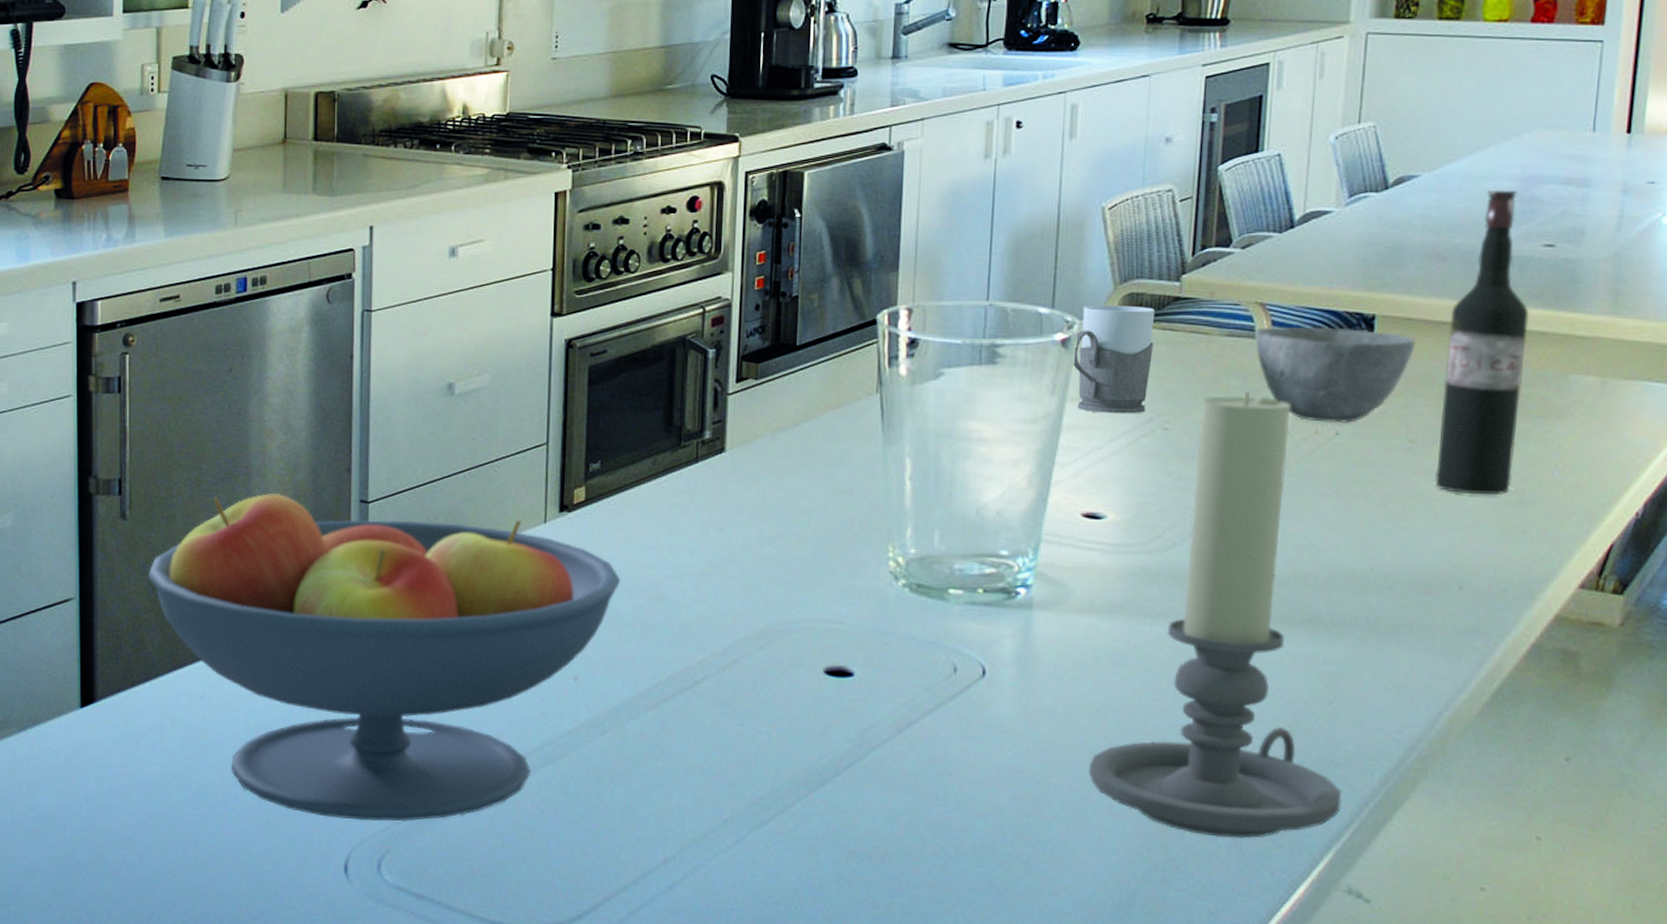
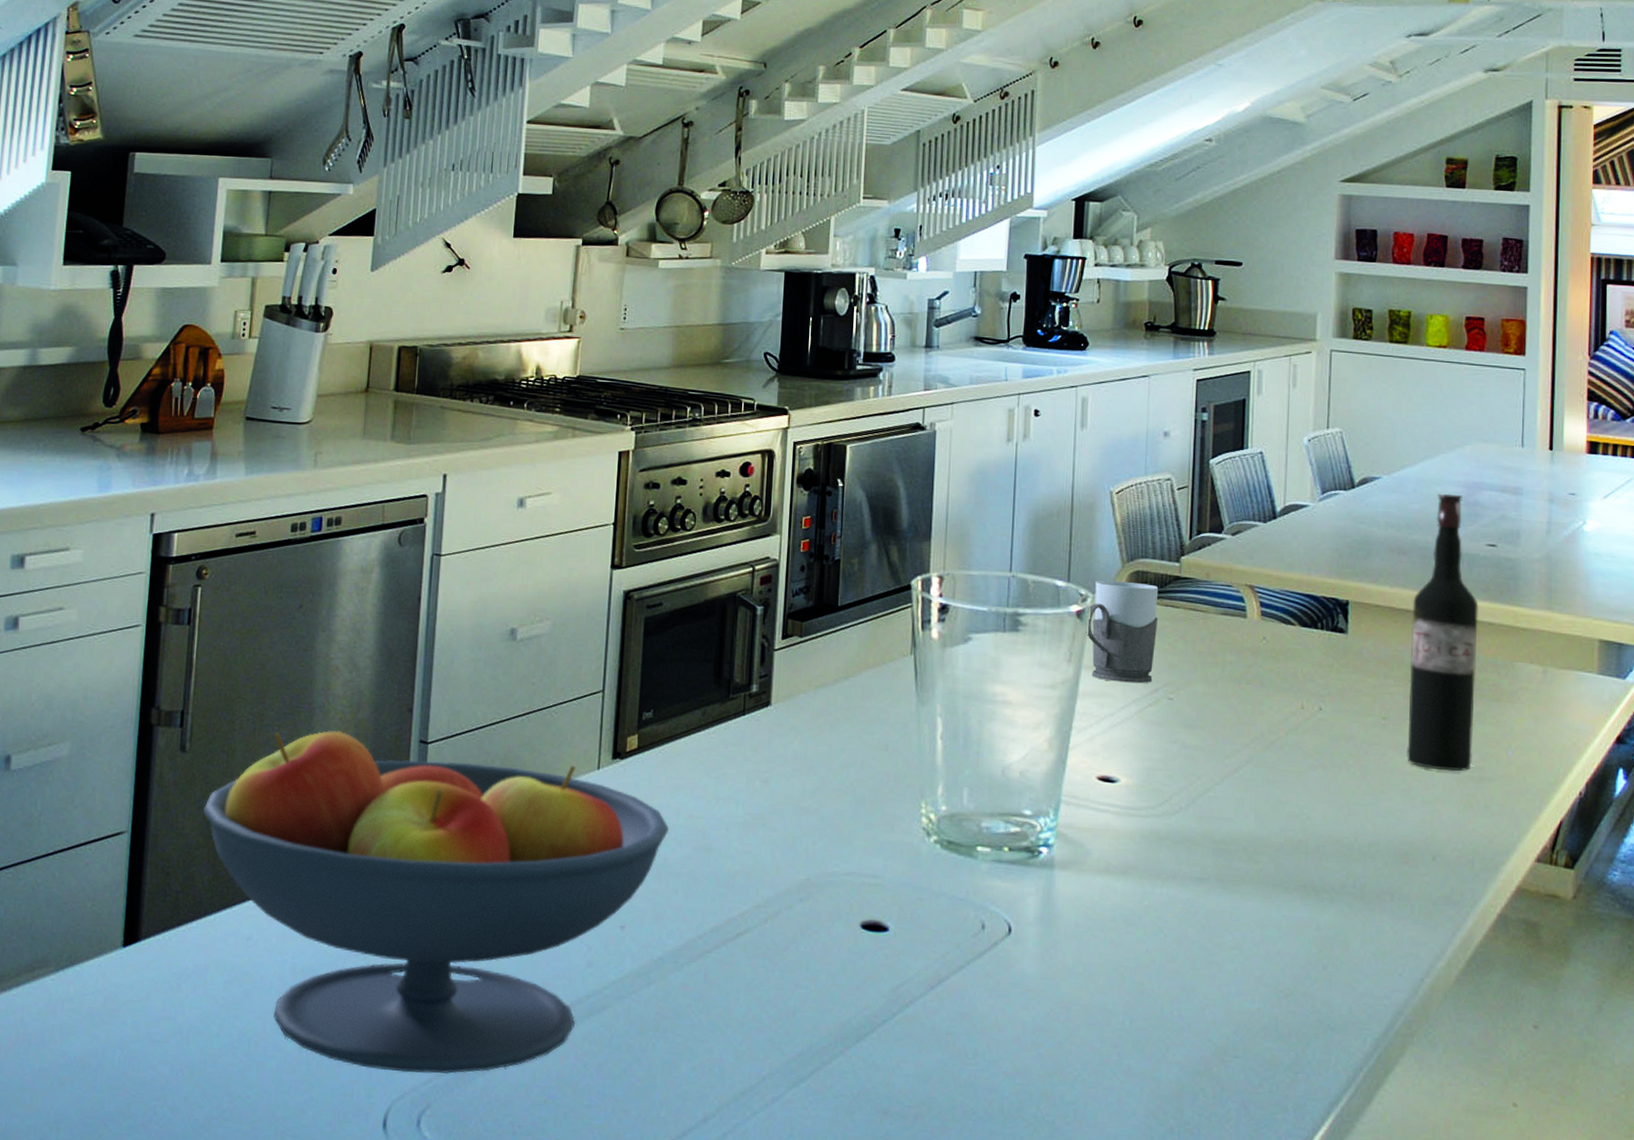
candle holder: present [1088,391,1342,839] -> none [1107,666,1339,1102]
bowl: present [1254,326,1416,423] -> none [1245,607,1385,700]

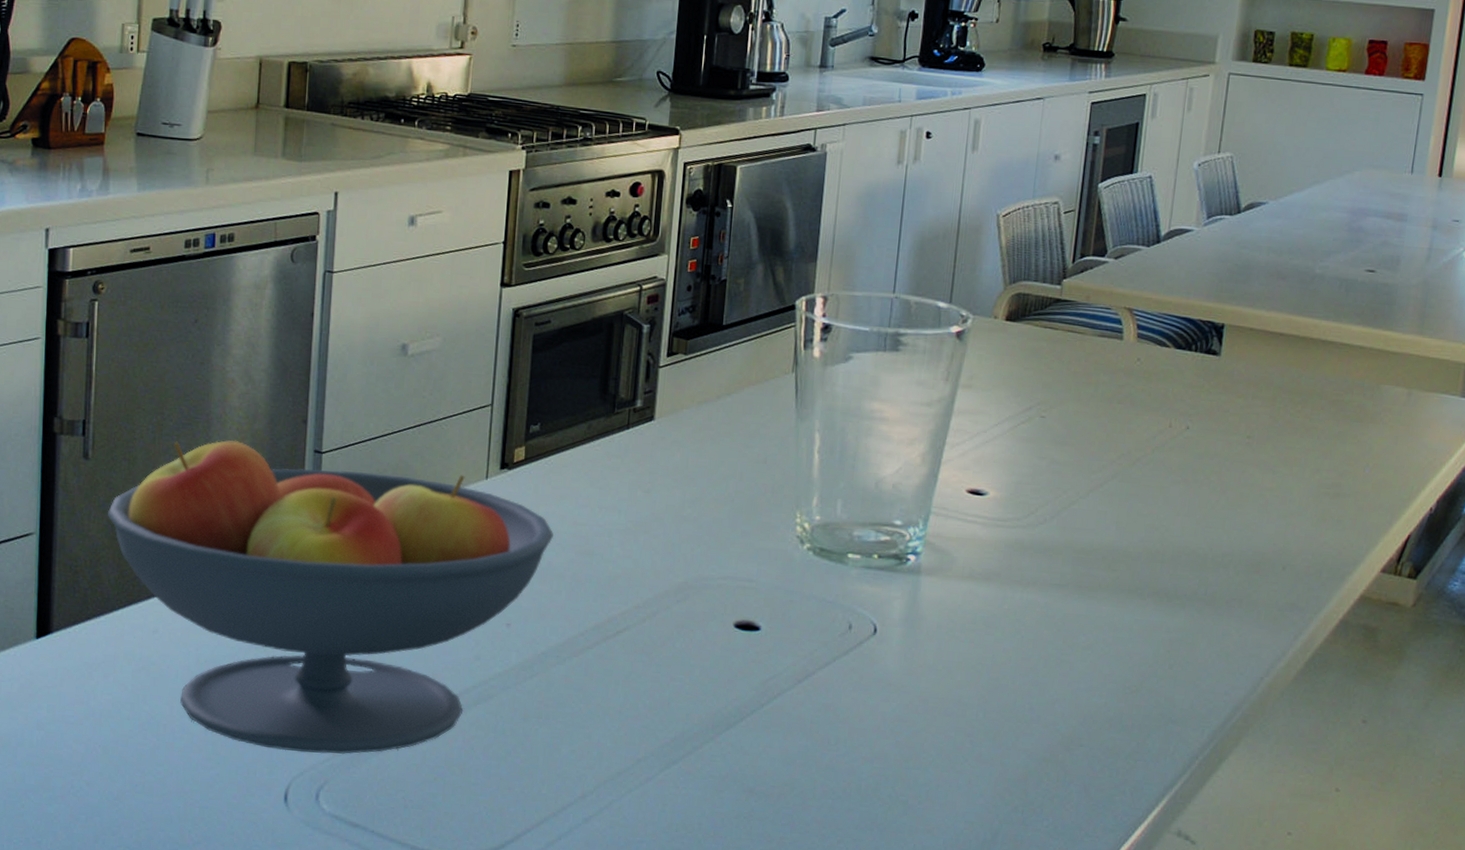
mug: present [1086,580,1159,684] -> none [964,302,1039,402]
wine bottle: present [1407,493,1479,772] -> none [1267,219,1352,488]

